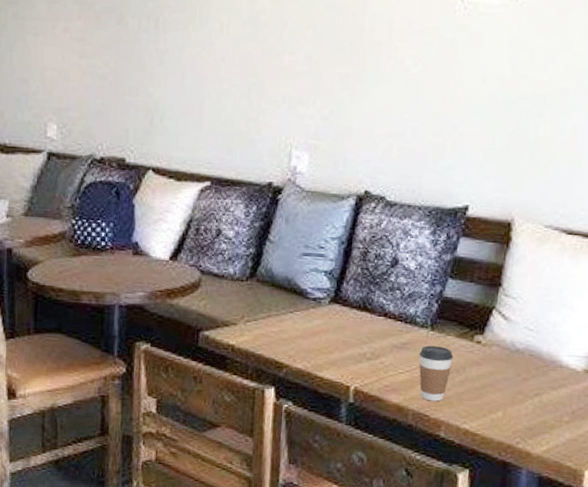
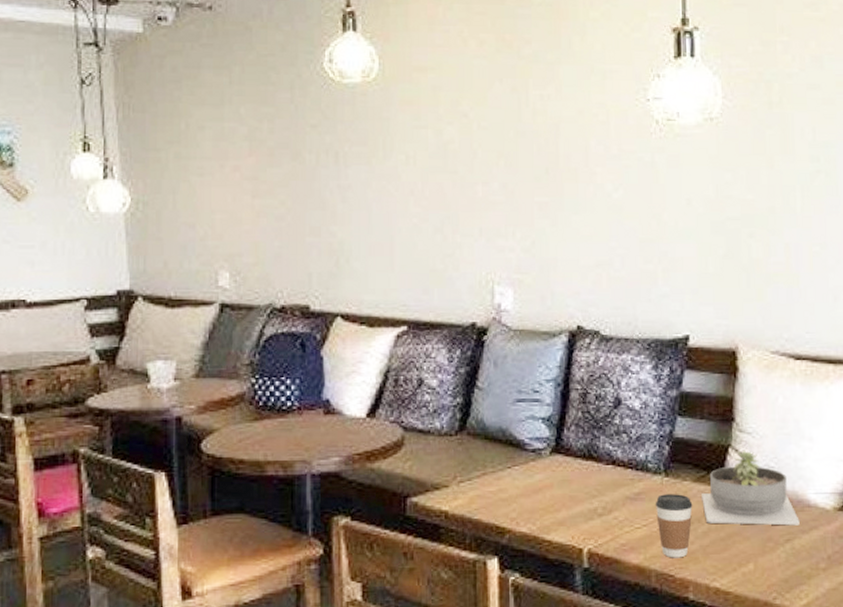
succulent planter: none [462,312,550,383] -> present [702,450,800,526]

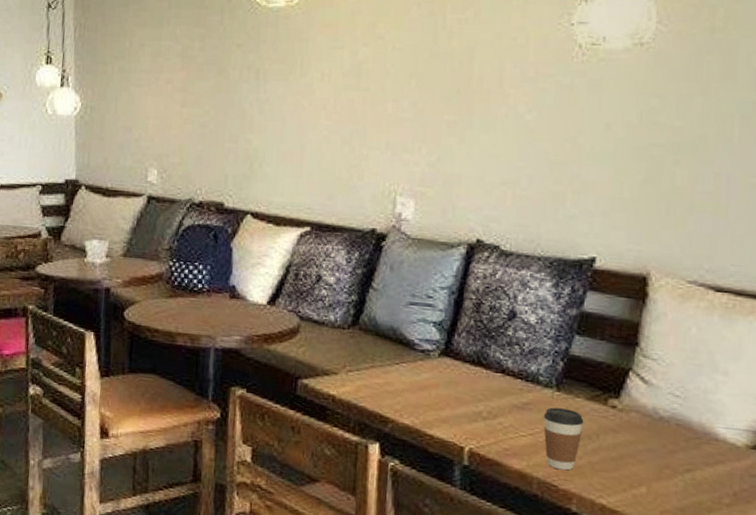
succulent planter: present [702,450,800,526] -> none [594,375,704,458]

